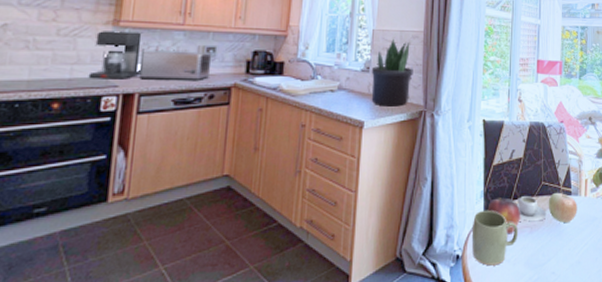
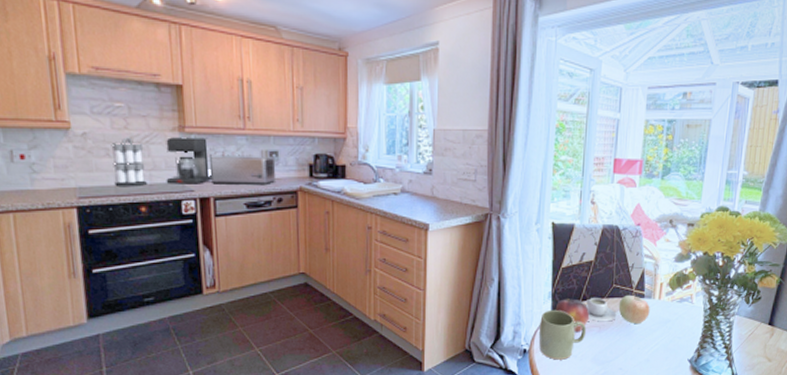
spice rack: none [27,29,69,82] -> present [112,137,147,187]
planter: present [371,38,412,107] -> none [433,138,476,209]

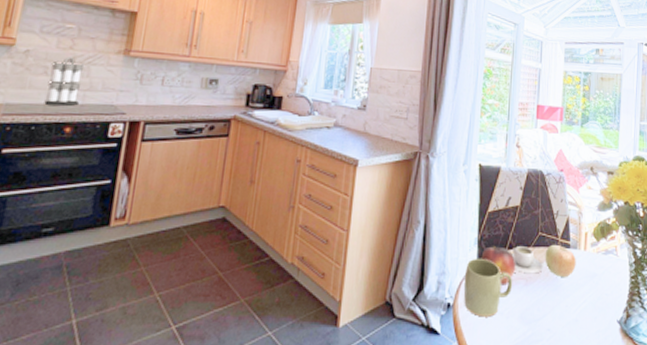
coffee maker: present [167,137,213,184] -> none [100,60,151,108]
toaster: present [210,156,276,186] -> none [145,80,215,112]

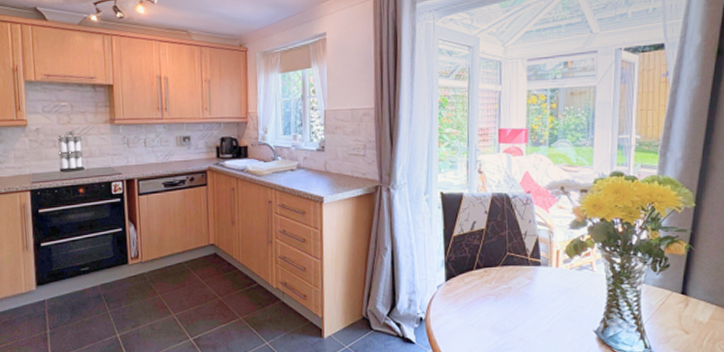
mug: present [463,258,513,317] -> none [434,278,483,329]
fruit: present [481,245,516,286] -> none [449,266,485,301]
teacup: present [511,246,543,274] -> none [479,266,513,290]
fruit: present [545,241,576,278] -> none [514,260,548,293]

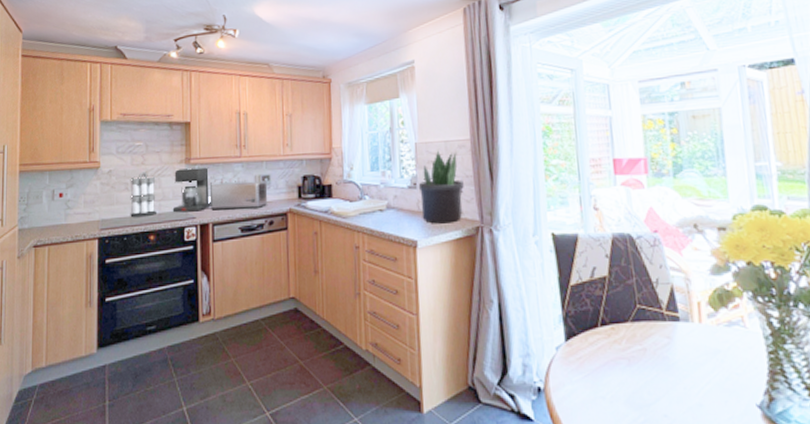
coffee maker: none [100,128,137,169] -> present [173,167,212,213]
toaster: none [135,141,189,167] -> present [210,180,268,211]
planter: none [326,117,365,183] -> present [418,150,463,224]

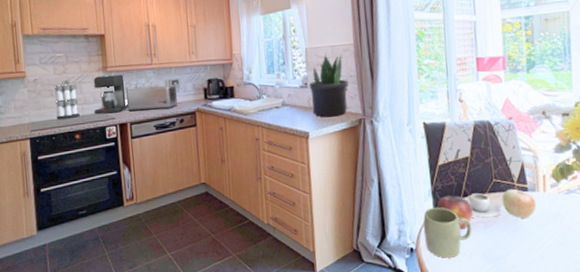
mug: none [552,337,613,402] -> present [422,207,472,258]
fruit: none [569,322,614,367] -> present [437,194,474,230]
teacup: none [605,322,648,353] -> present [467,193,501,218]
fruit: none [648,314,691,356] -> present [501,186,536,219]

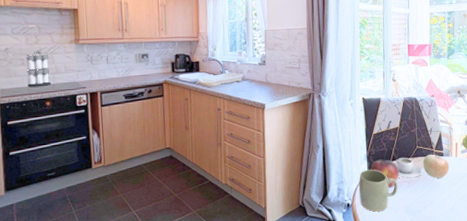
coffee maker: present [94,74,129,115] -> none [66,47,100,84]
toaster: present [126,84,178,112] -> none [98,58,147,82]
planter: present [309,54,347,118] -> none [266,36,300,92]

